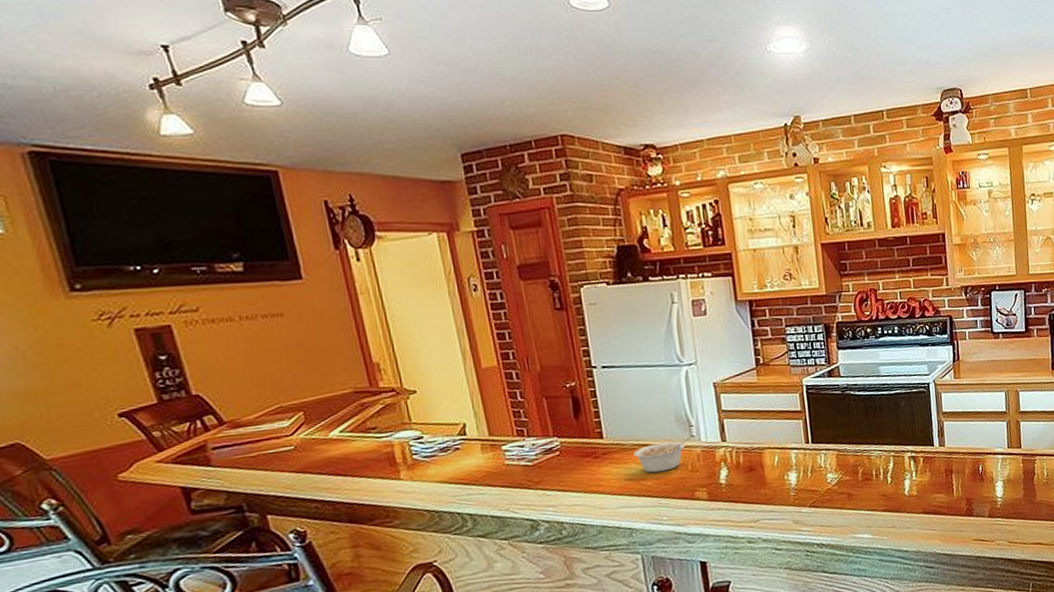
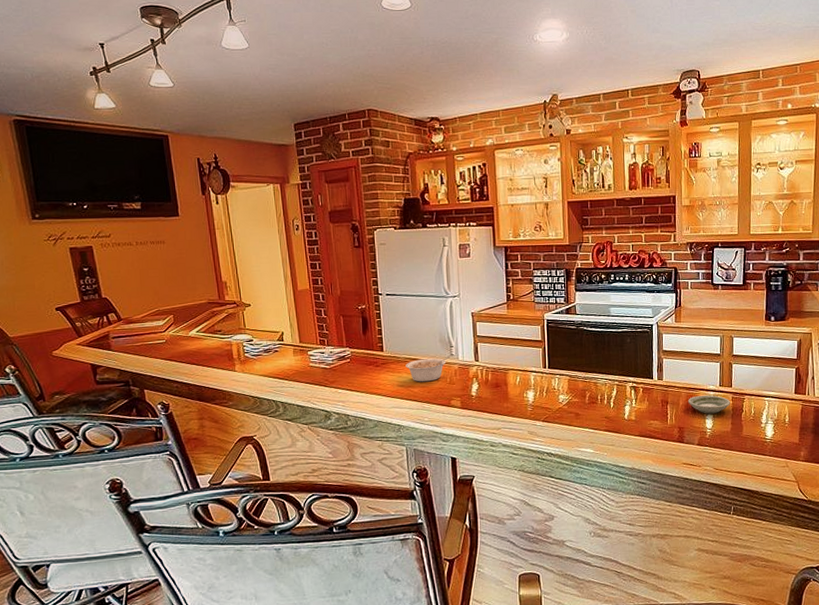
saucer: none [974,459,1022,481] -> present [688,395,731,414]

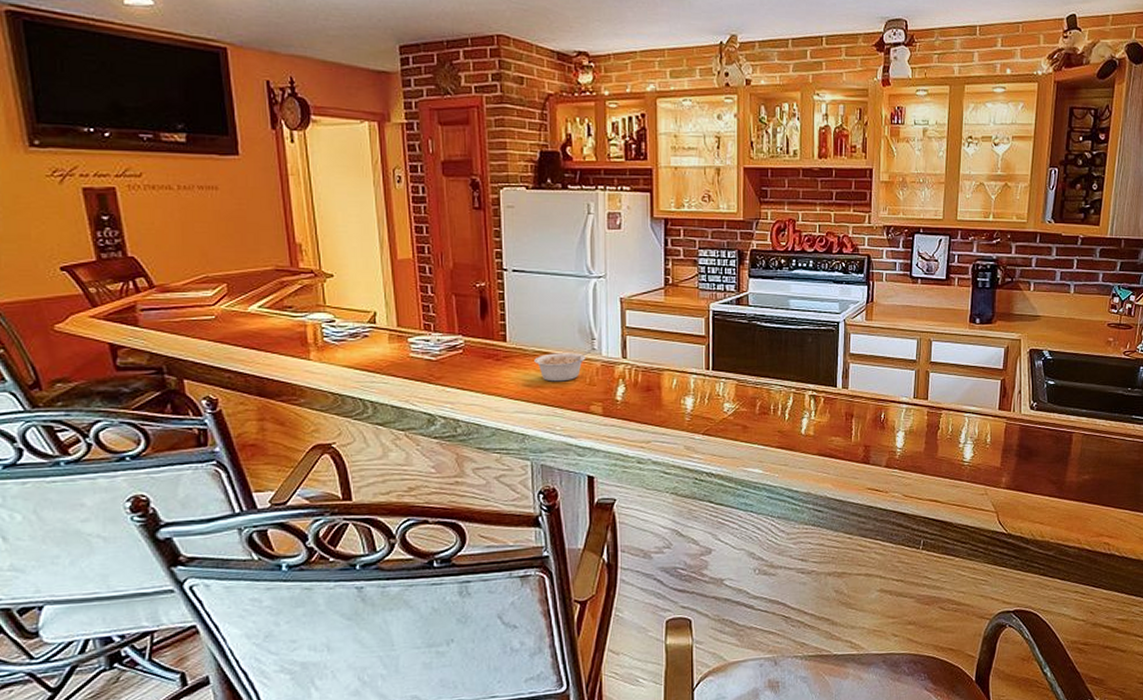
saucer: present [688,395,731,414] -> none [876,408,926,431]

